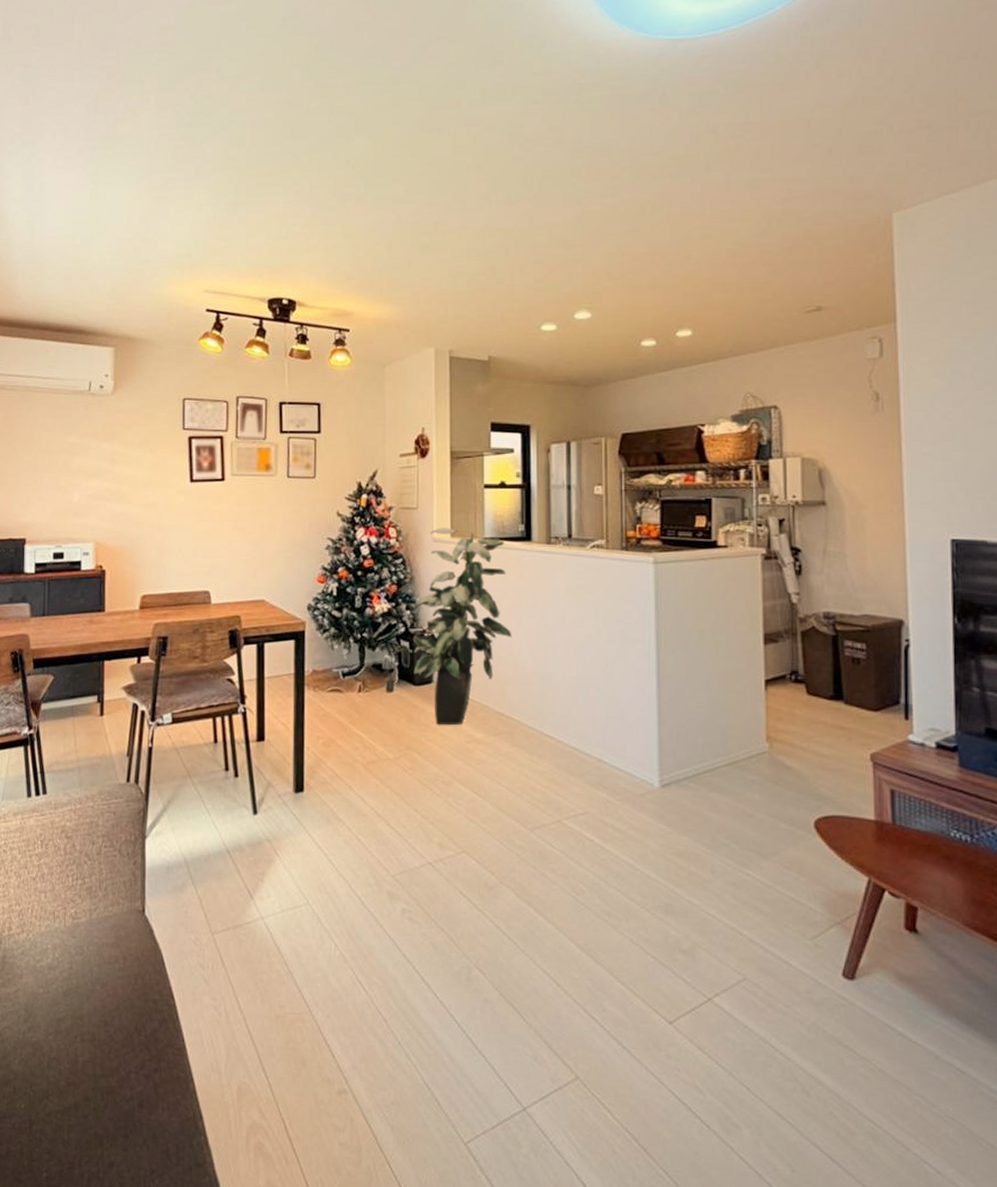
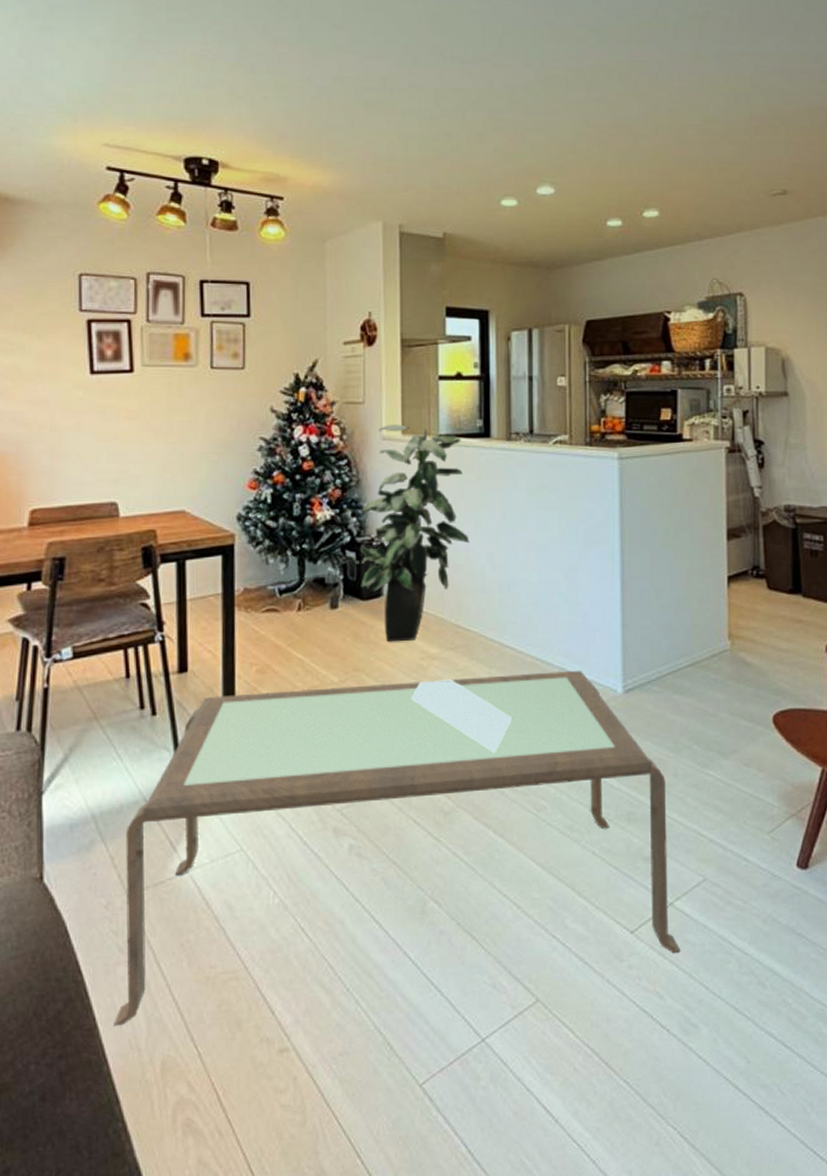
coffee table: none [199,762,720,1050] -> present [113,670,681,1027]

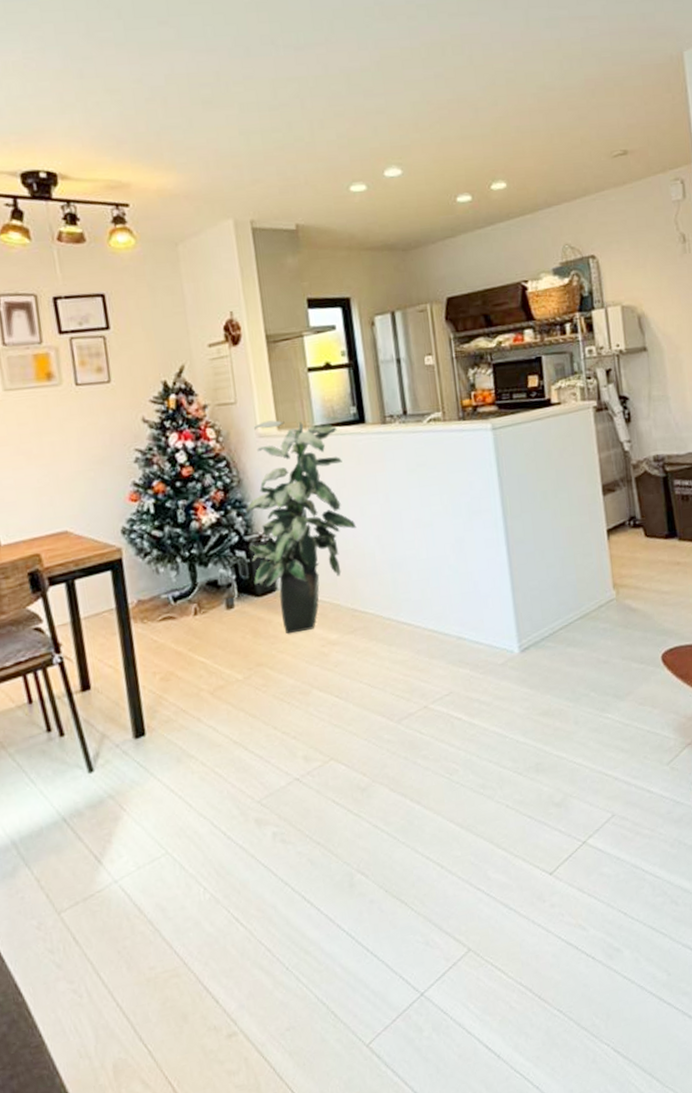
coffee table: present [113,670,681,1027] -> none [48,636,598,1040]

